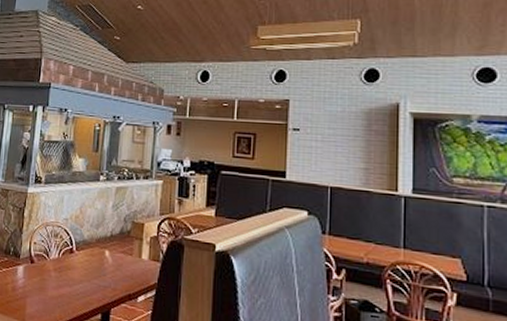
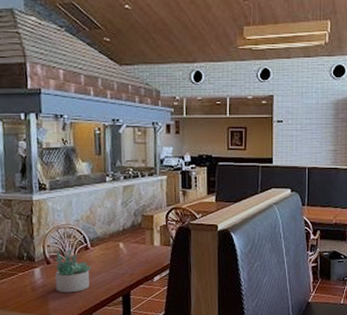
succulent plant: none [35,250,74,300] -> present [54,249,92,293]

